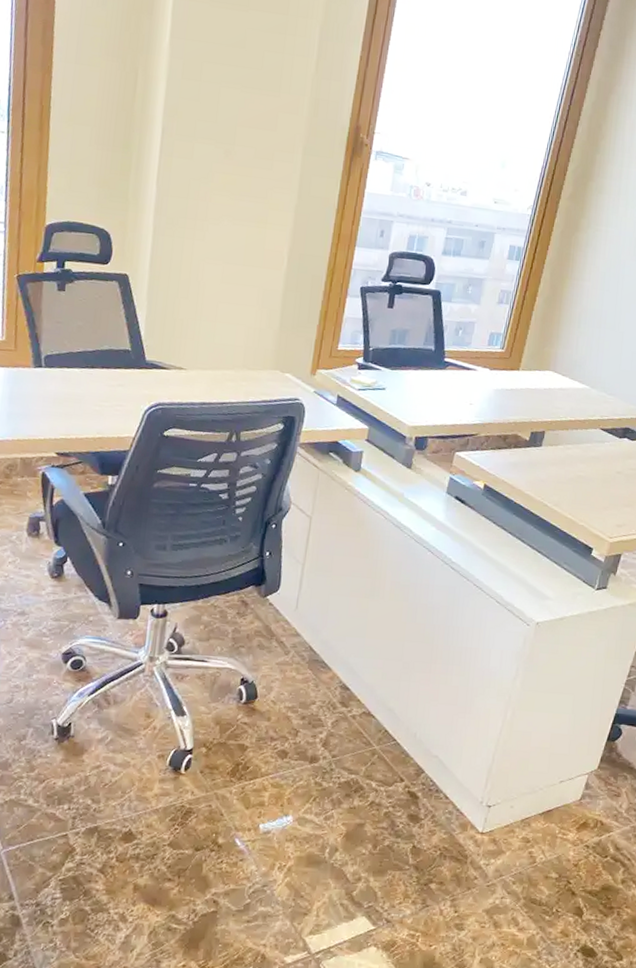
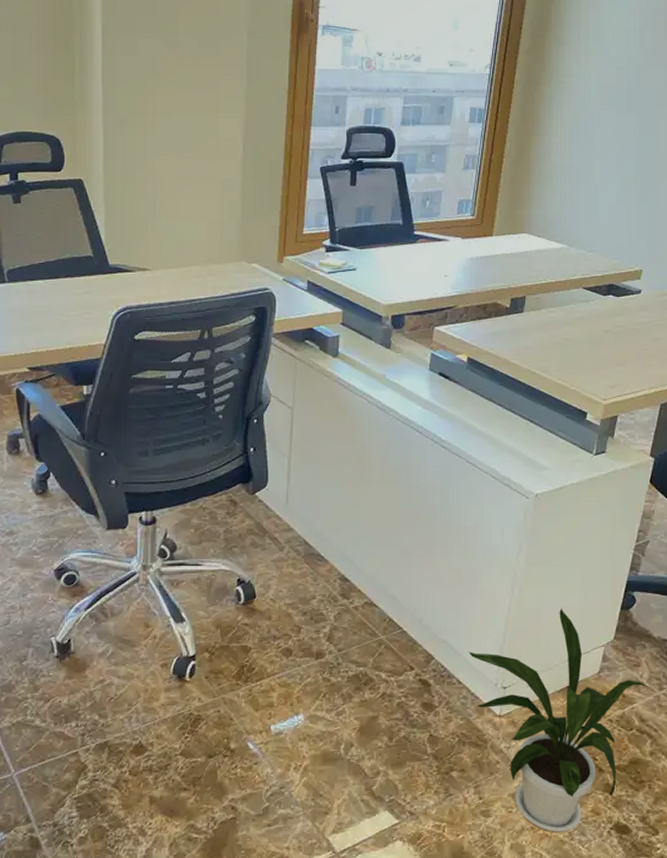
house plant: none [457,734,626,951] -> present [468,608,649,833]

